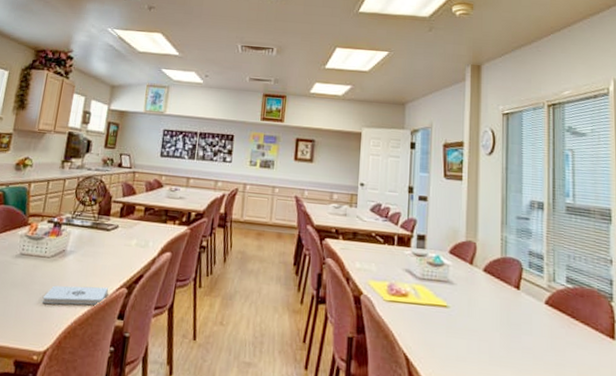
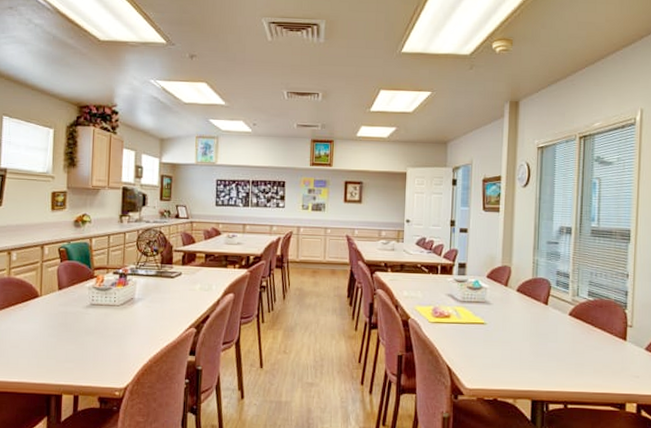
notepad: present [43,285,108,305] -> none [118,328,178,347]

